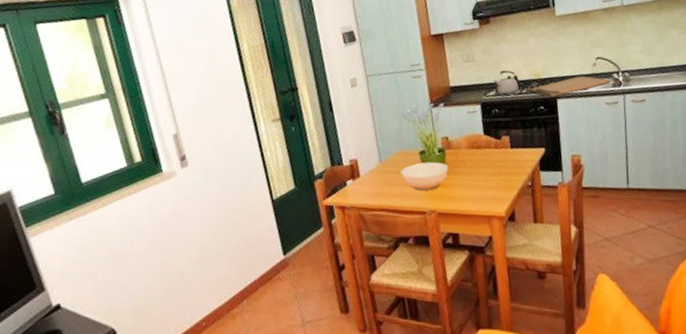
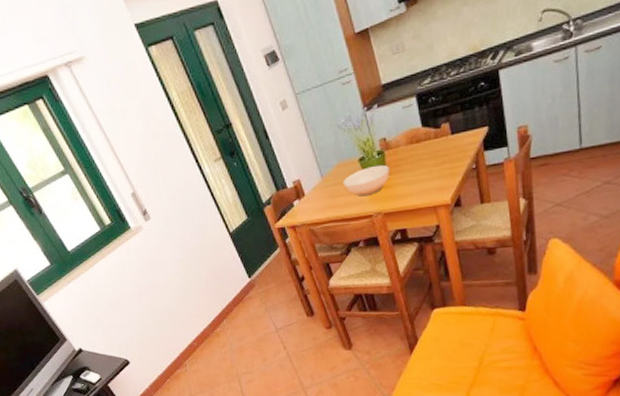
kettle: present [494,70,520,95] -> none [428,51,457,81]
chopping board: present [527,76,612,98] -> none [465,32,561,71]

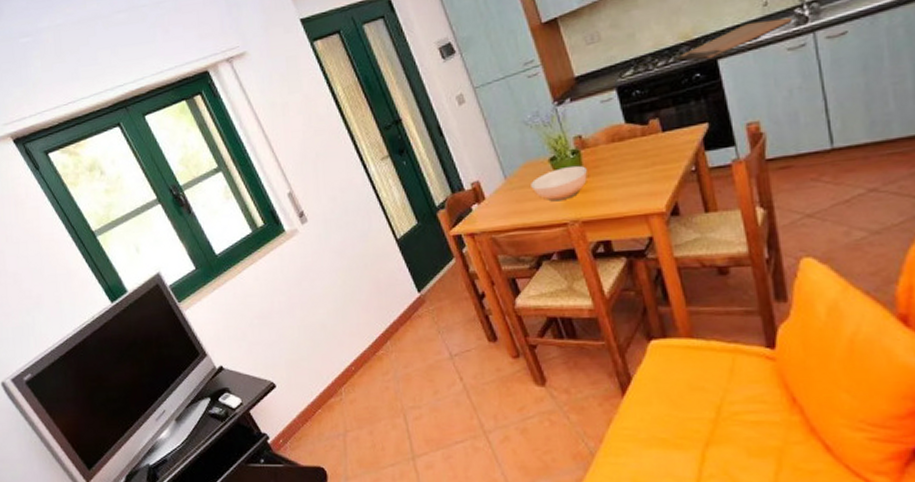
chopping board: none [465,32,561,71] -> present [675,17,793,62]

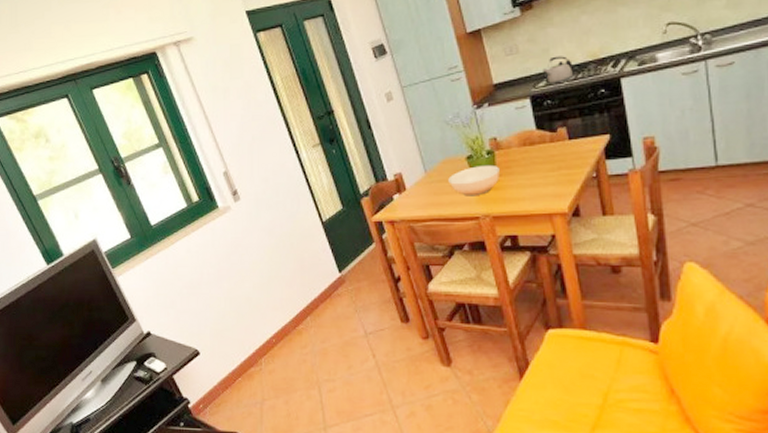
kettle: none [629,40,665,73] -> present [543,56,574,84]
chopping board: present [675,17,793,62] -> none [584,45,688,78]

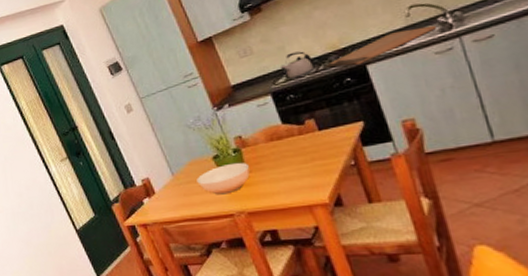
chopping board: none [584,45,688,78] -> present [325,25,437,69]

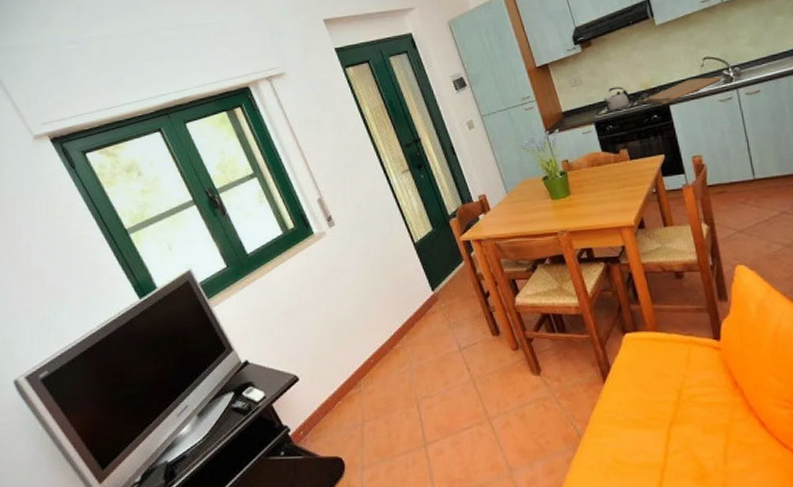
bowl: present [197,162,250,195] -> none [528,184,573,214]

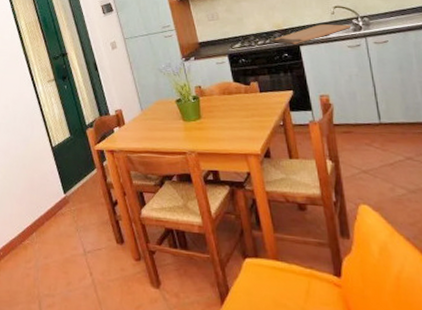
kettle: present [604,86,631,112] -> none [238,24,263,46]

